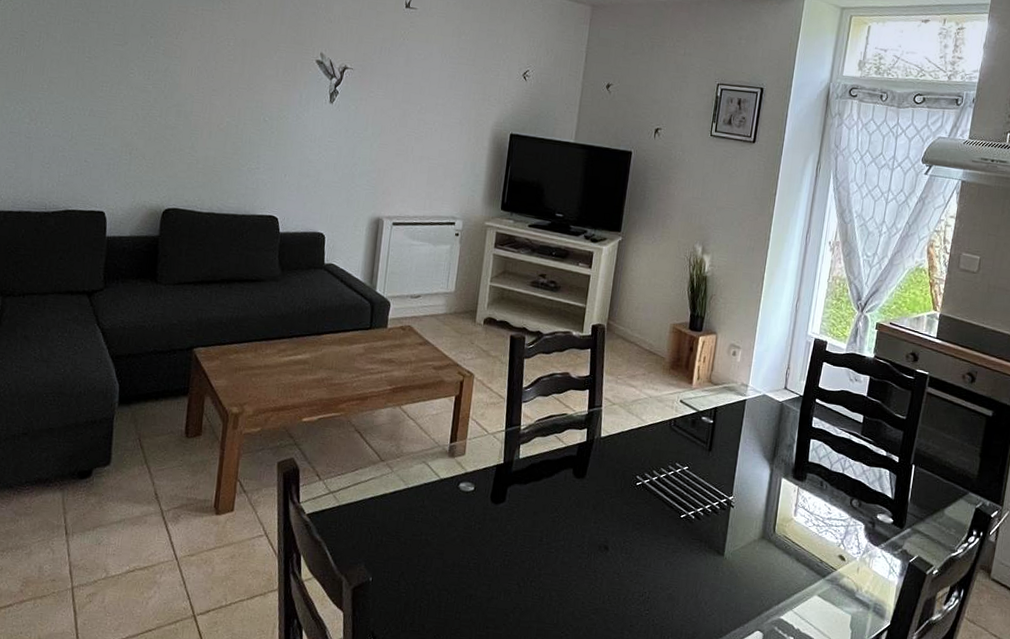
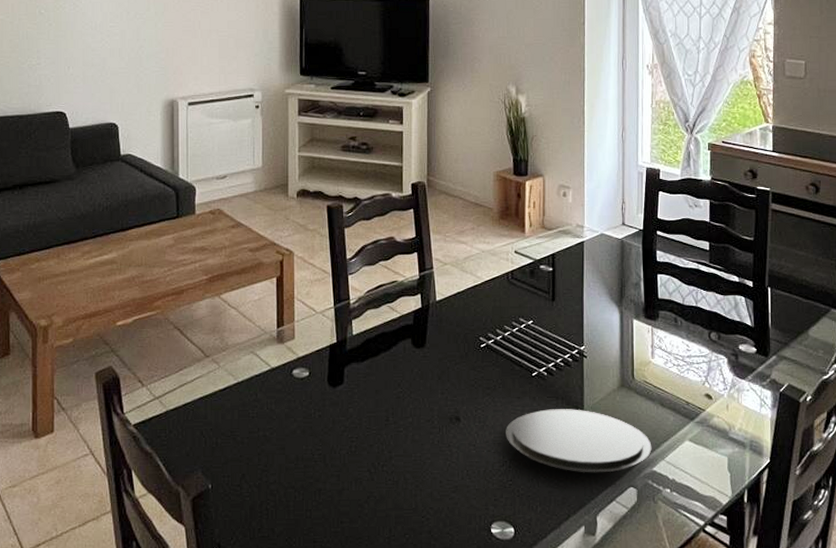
plate: none [648,550,783,615] -> present [506,409,652,473]

